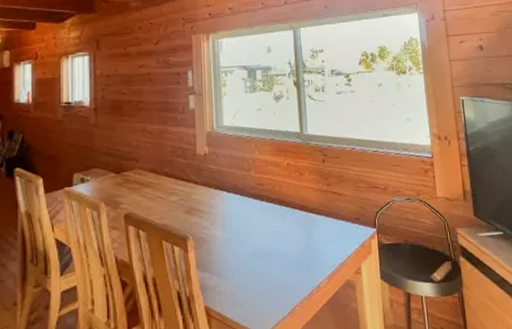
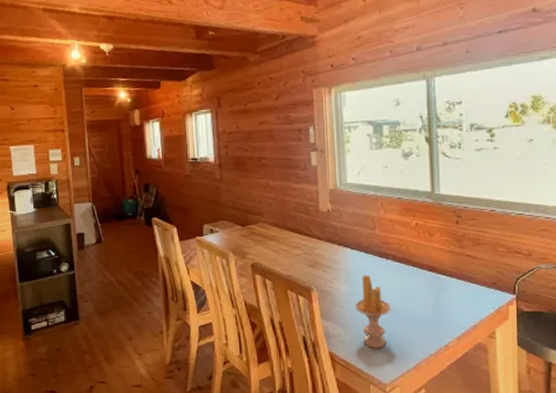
candle: none [231,218,267,297] -> present [355,275,392,348]

